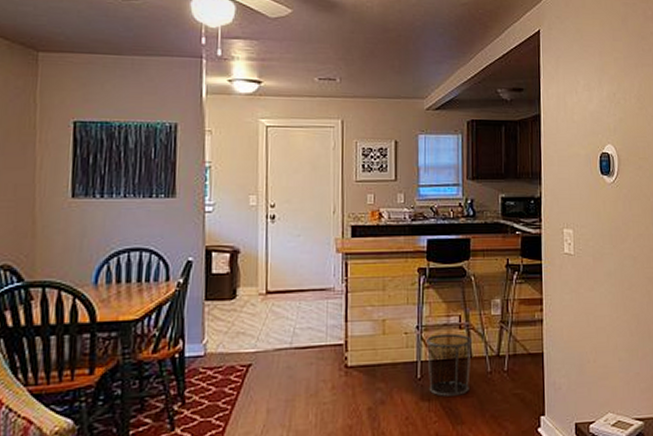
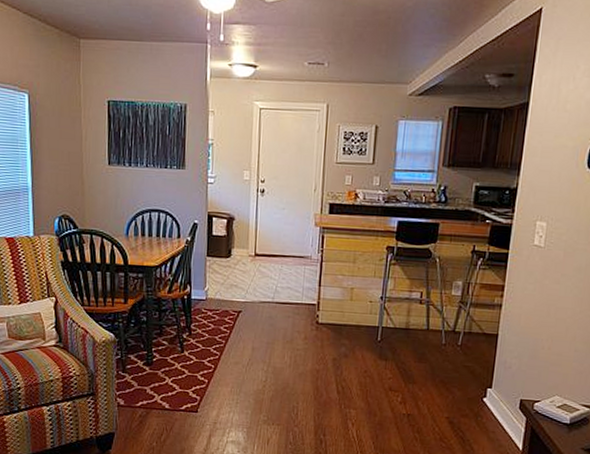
waste bin: present [425,333,473,397] -> none [386,306,432,360]

